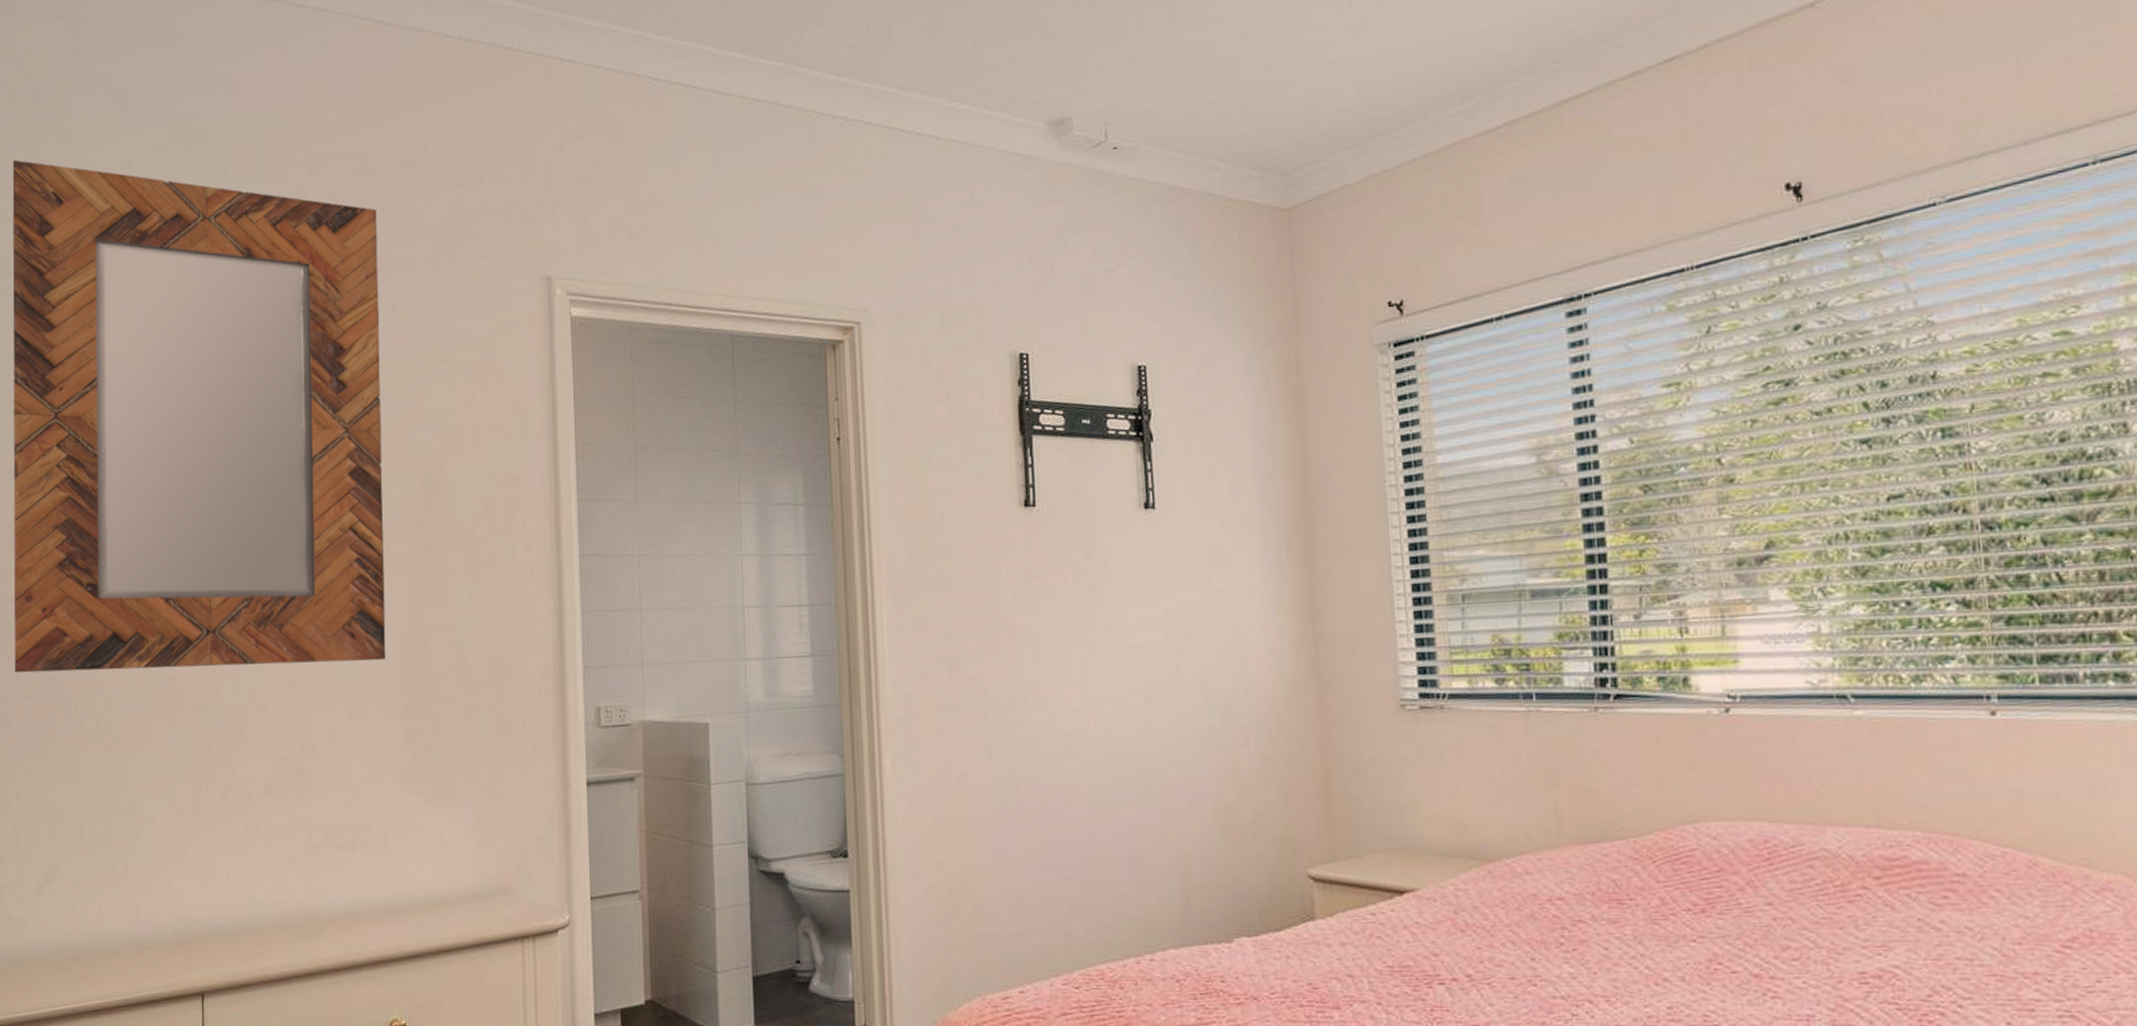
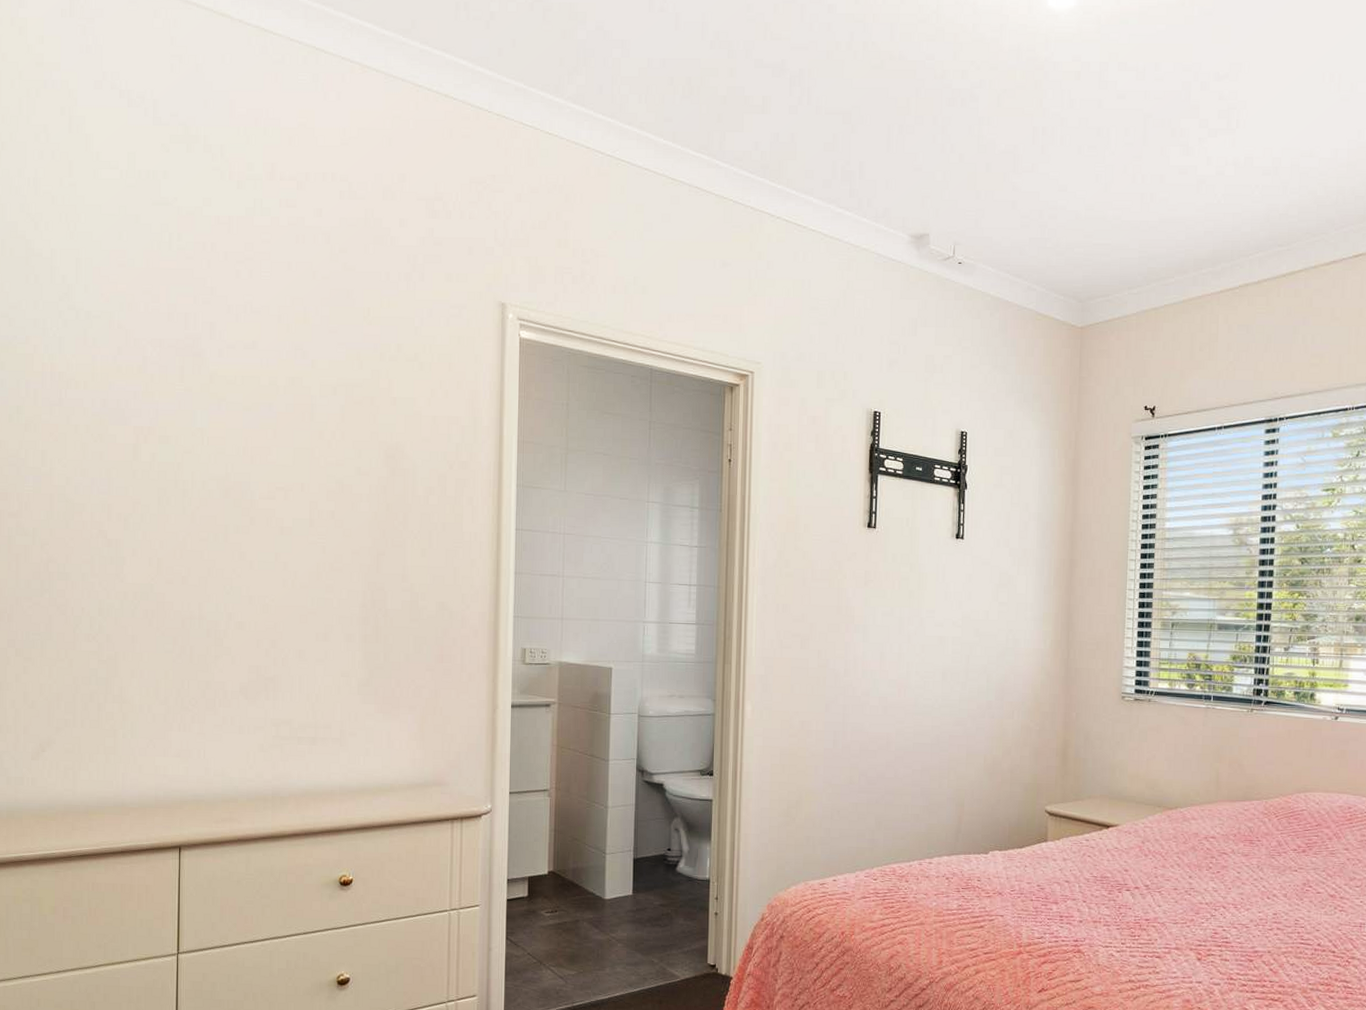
home mirror: present [12,160,386,673] -> none [16,136,357,596]

